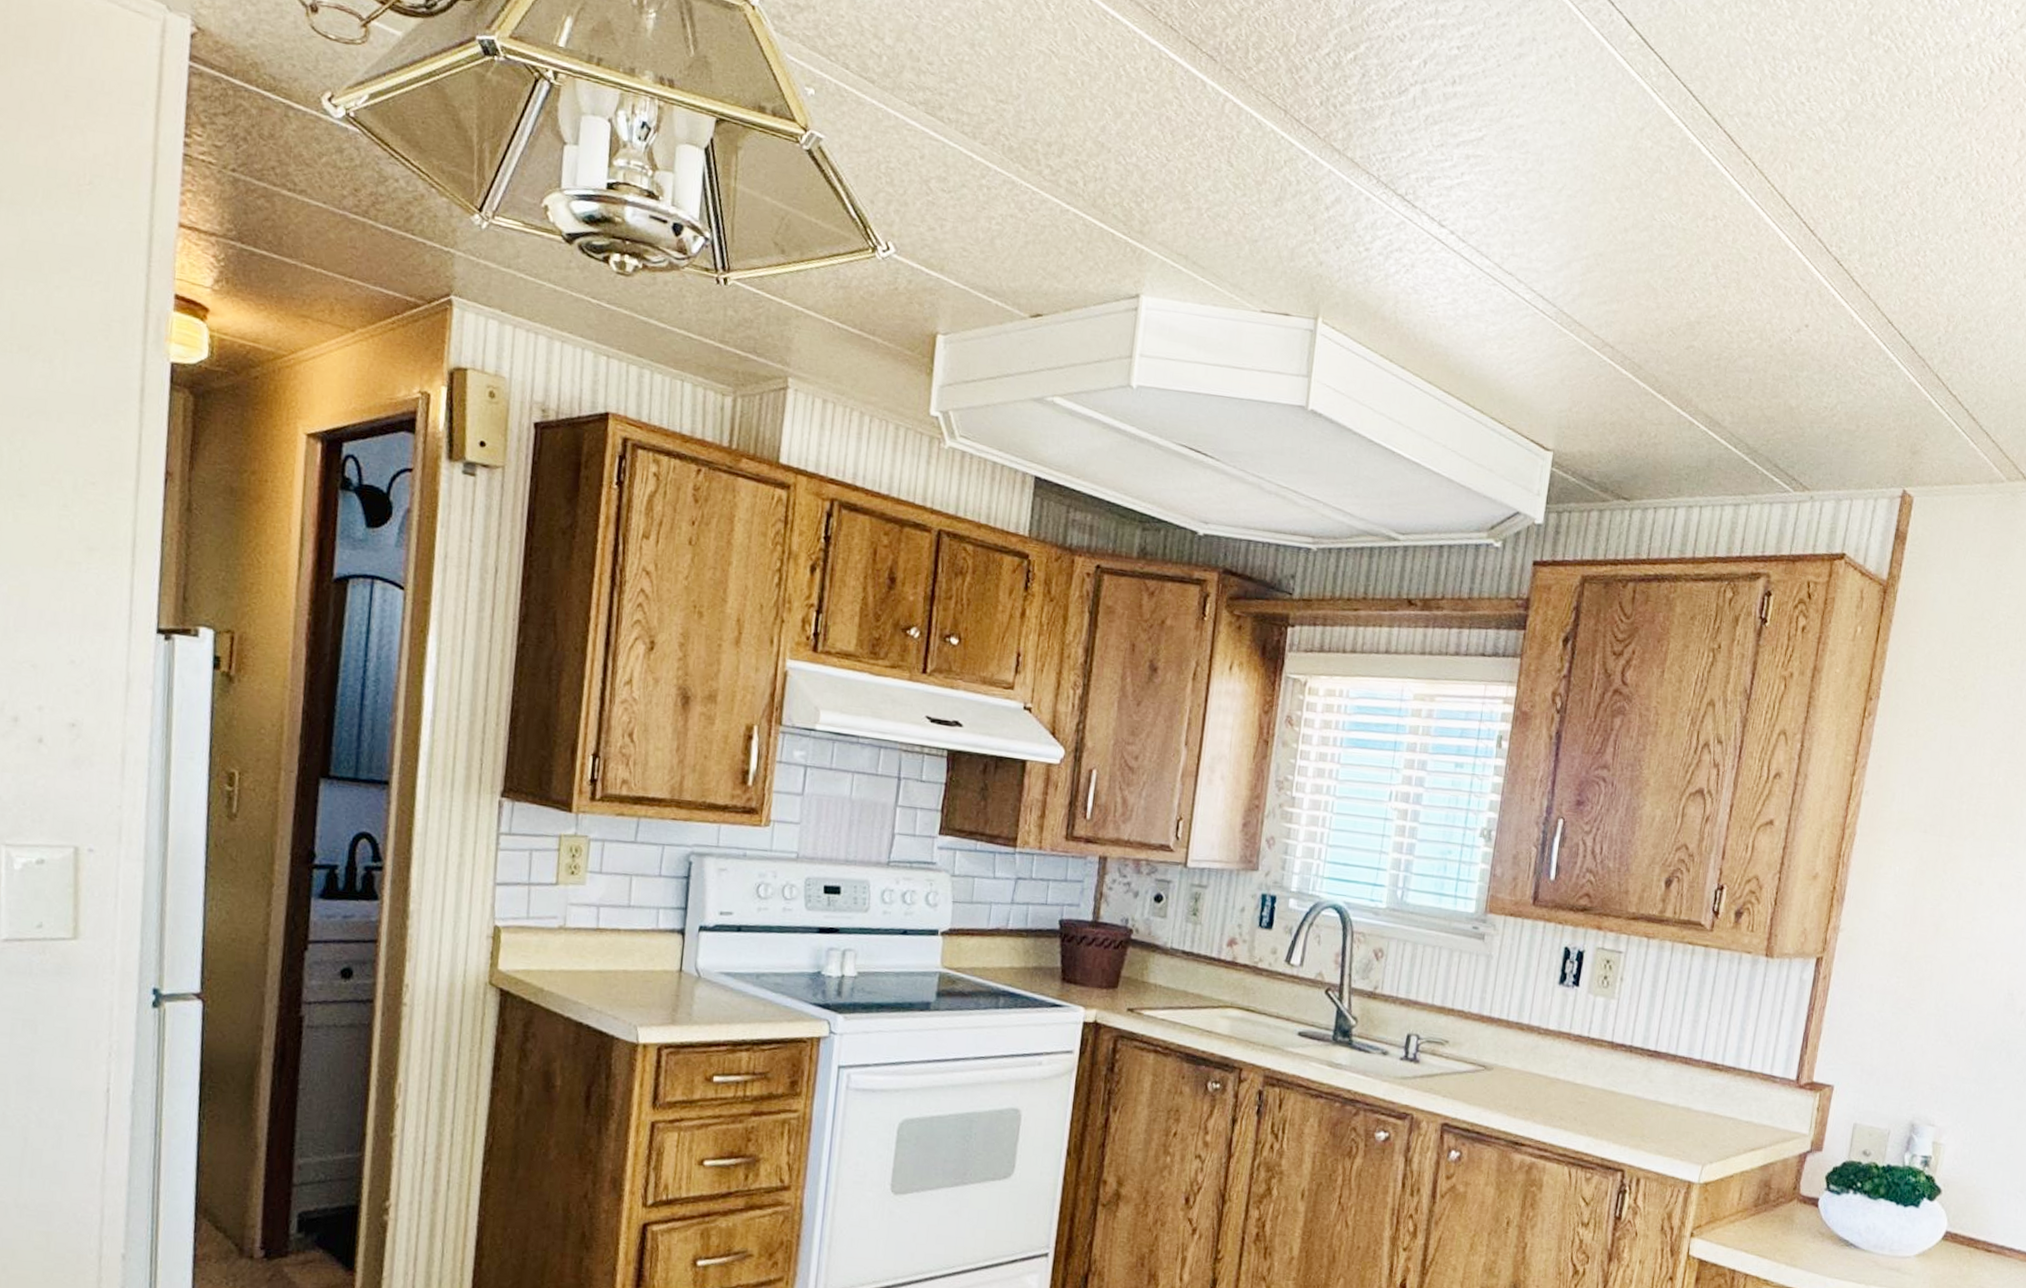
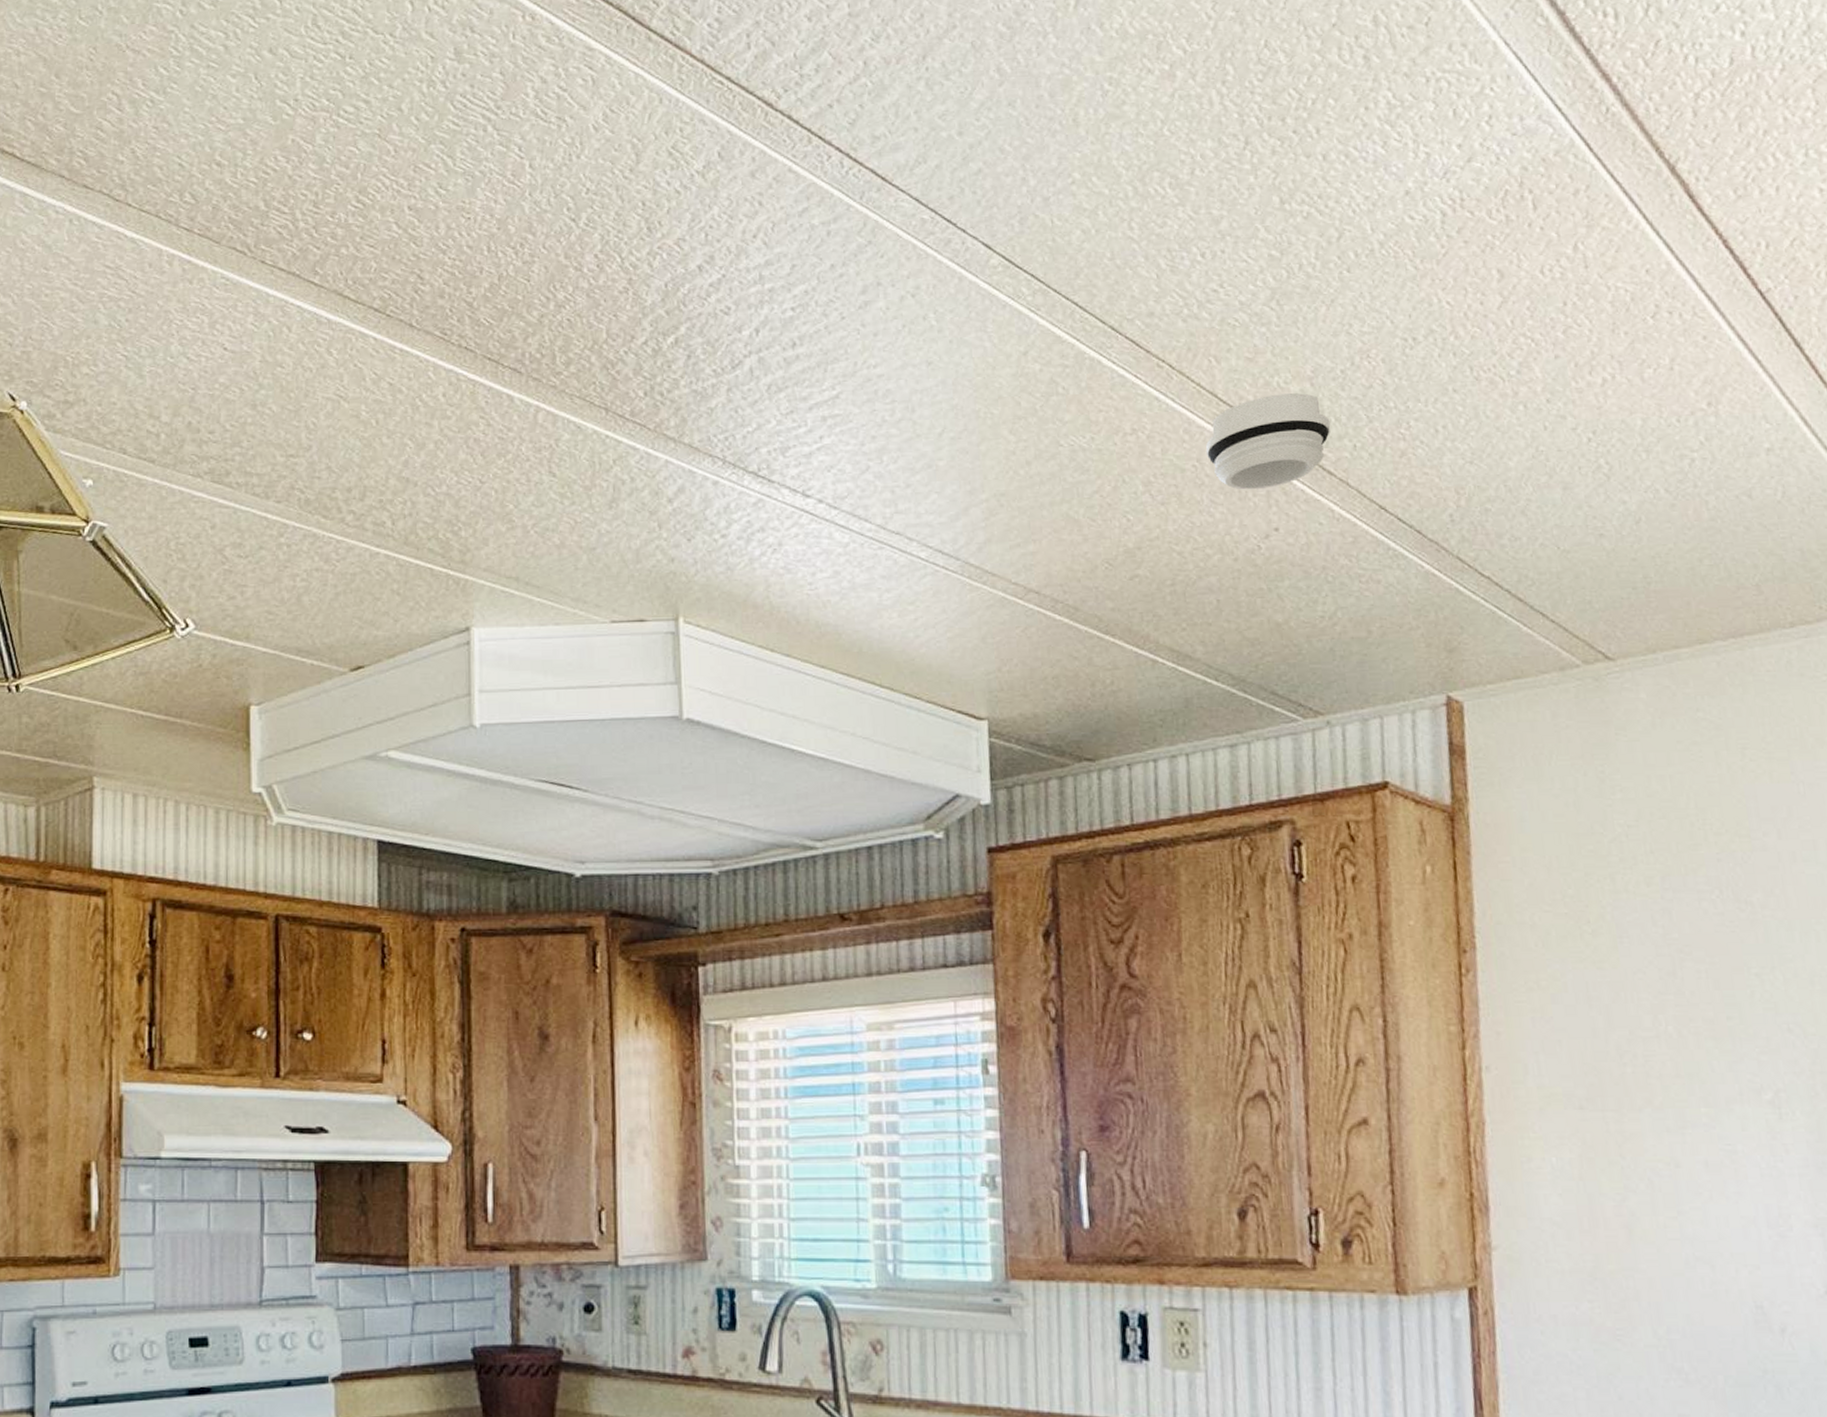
smoke detector: none [1766,206,1867,289] -> present [1205,393,1331,490]

